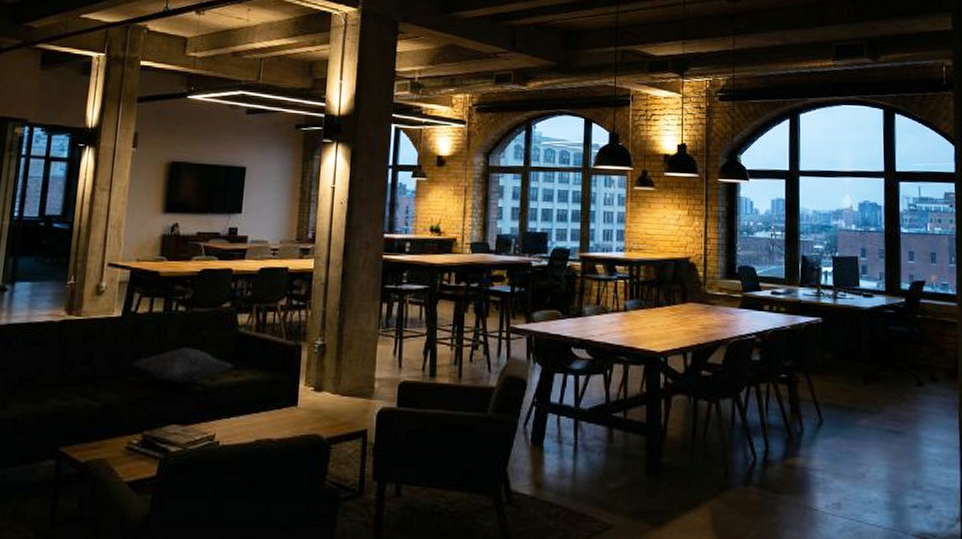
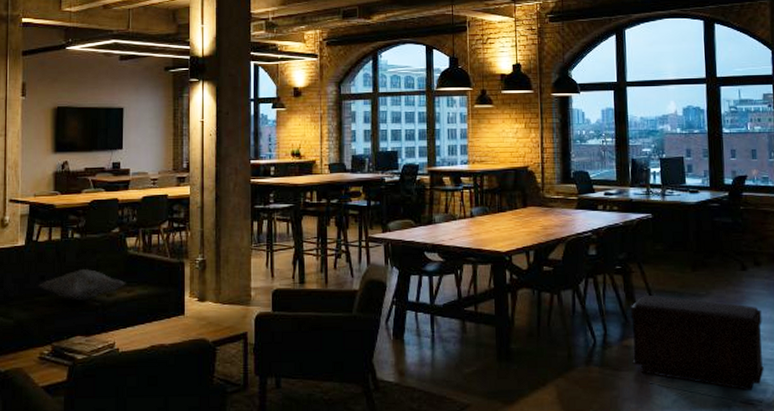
bench: none [795,409,939,522] -> present [631,296,764,390]

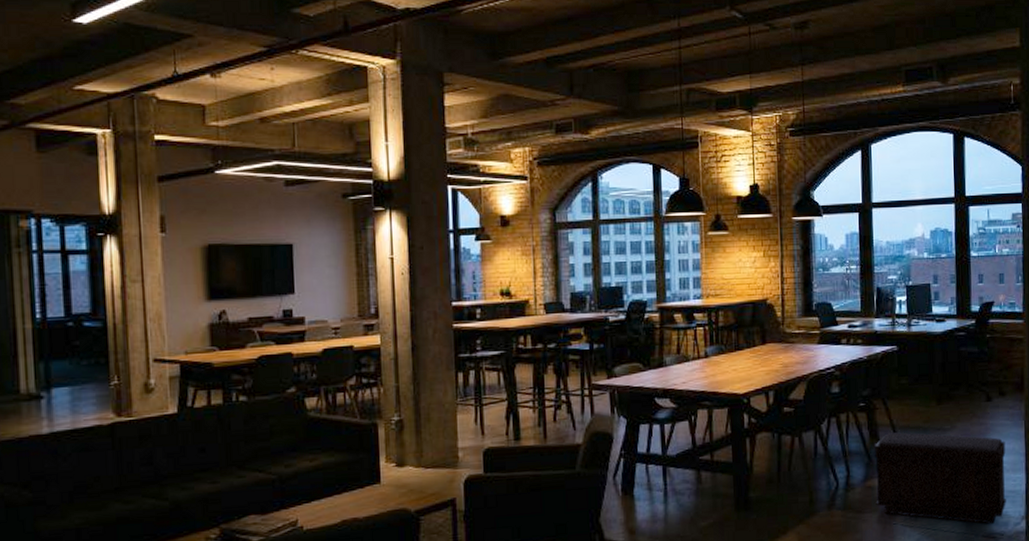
decorative pillow: present [38,268,126,301] -> none [198,436,307,475]

